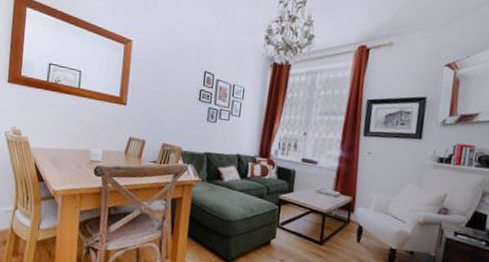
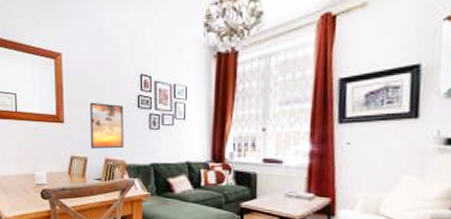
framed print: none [150,89,186,136] -> present [90,102,124,149]

